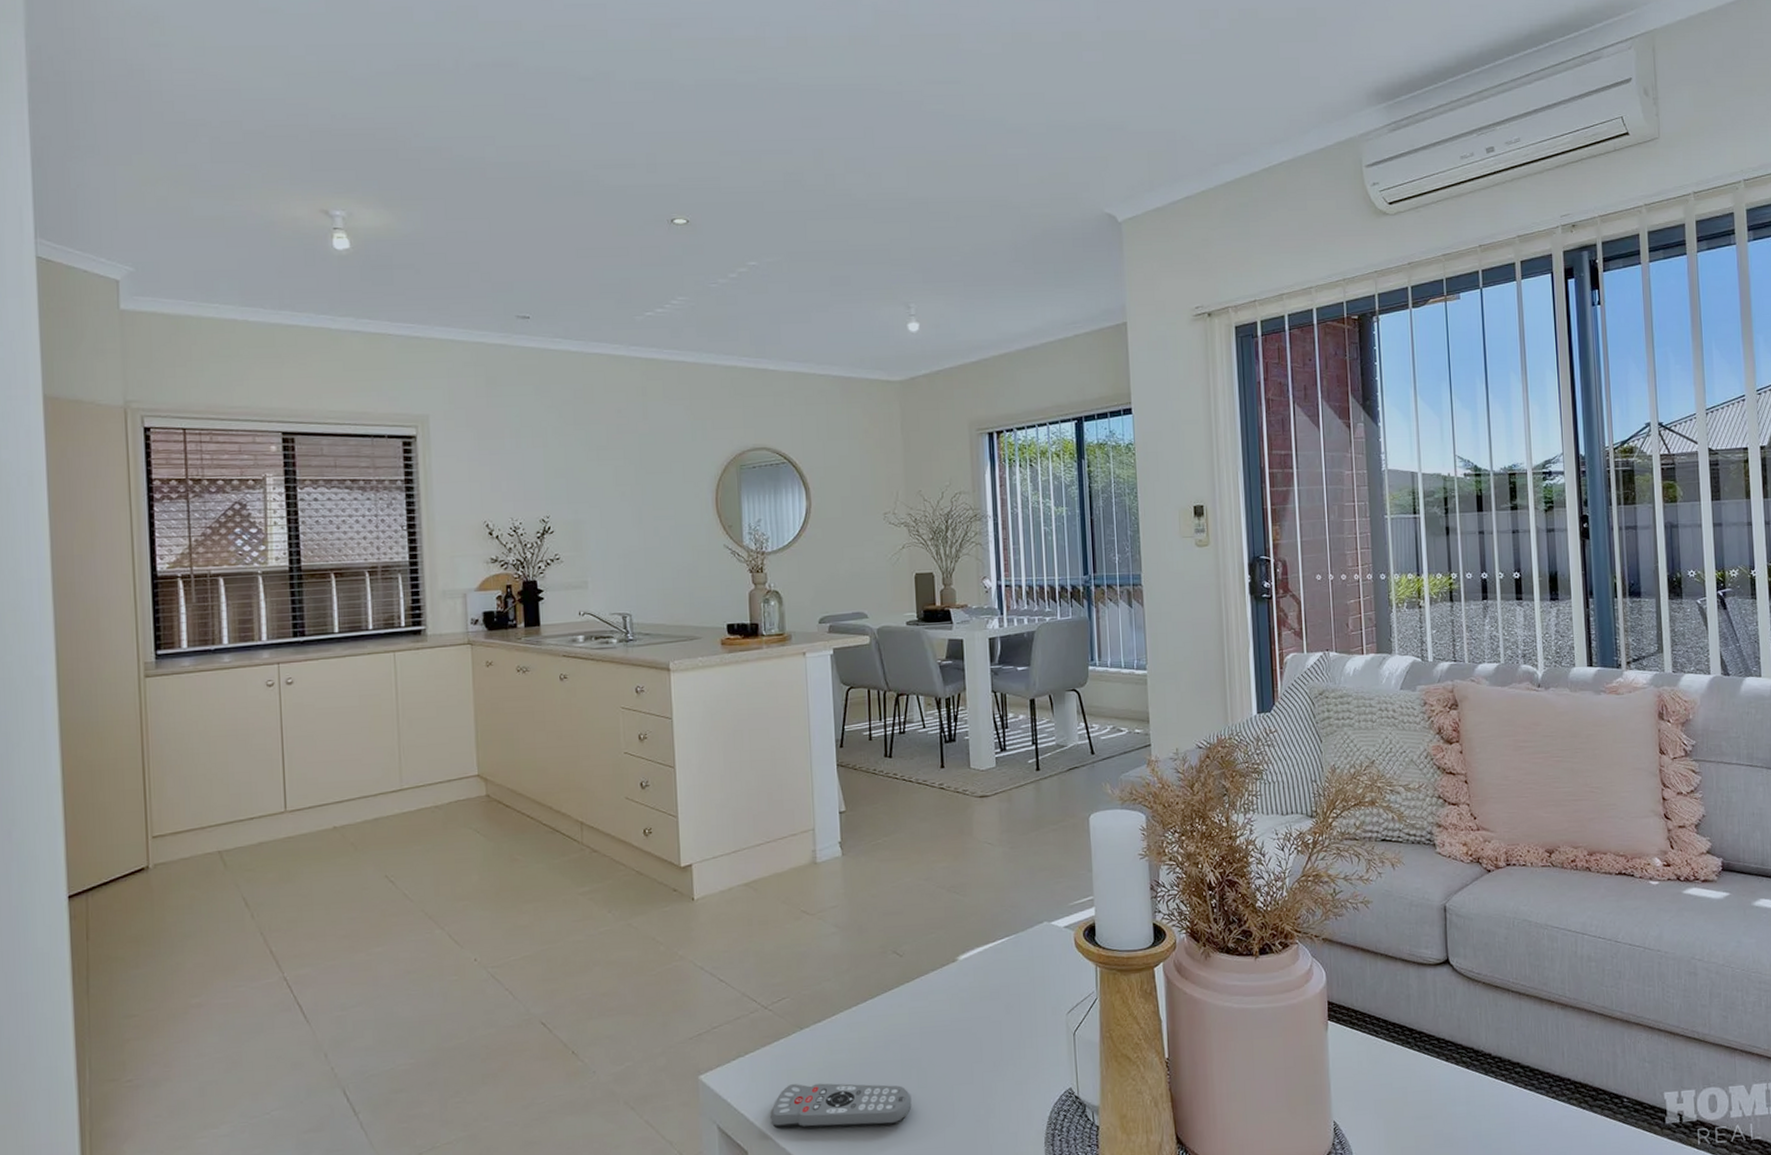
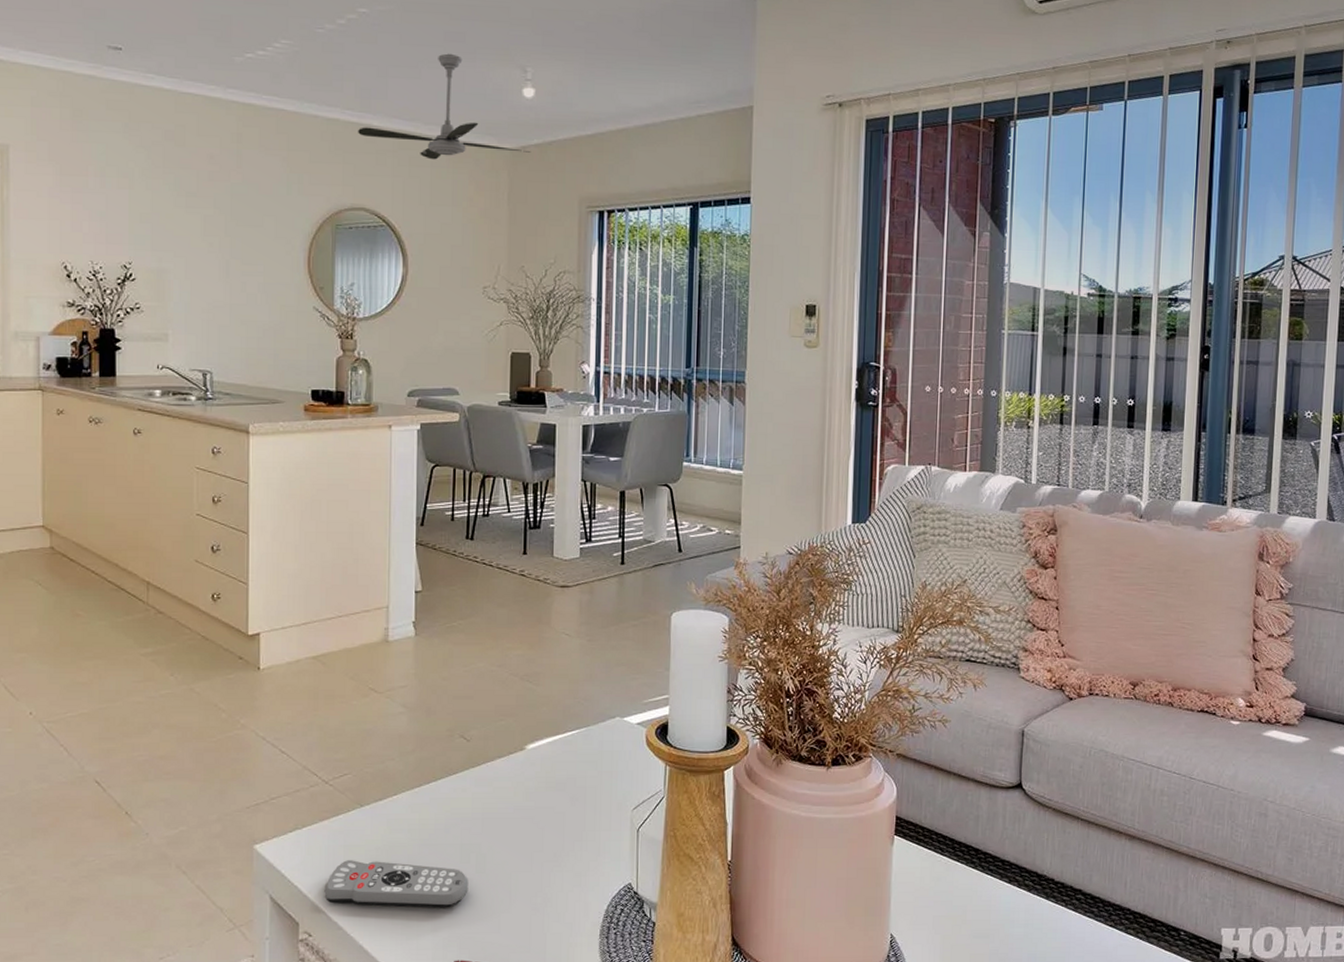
ceiling fan: none [755,296,920,397] -> present [358,53,531,160]

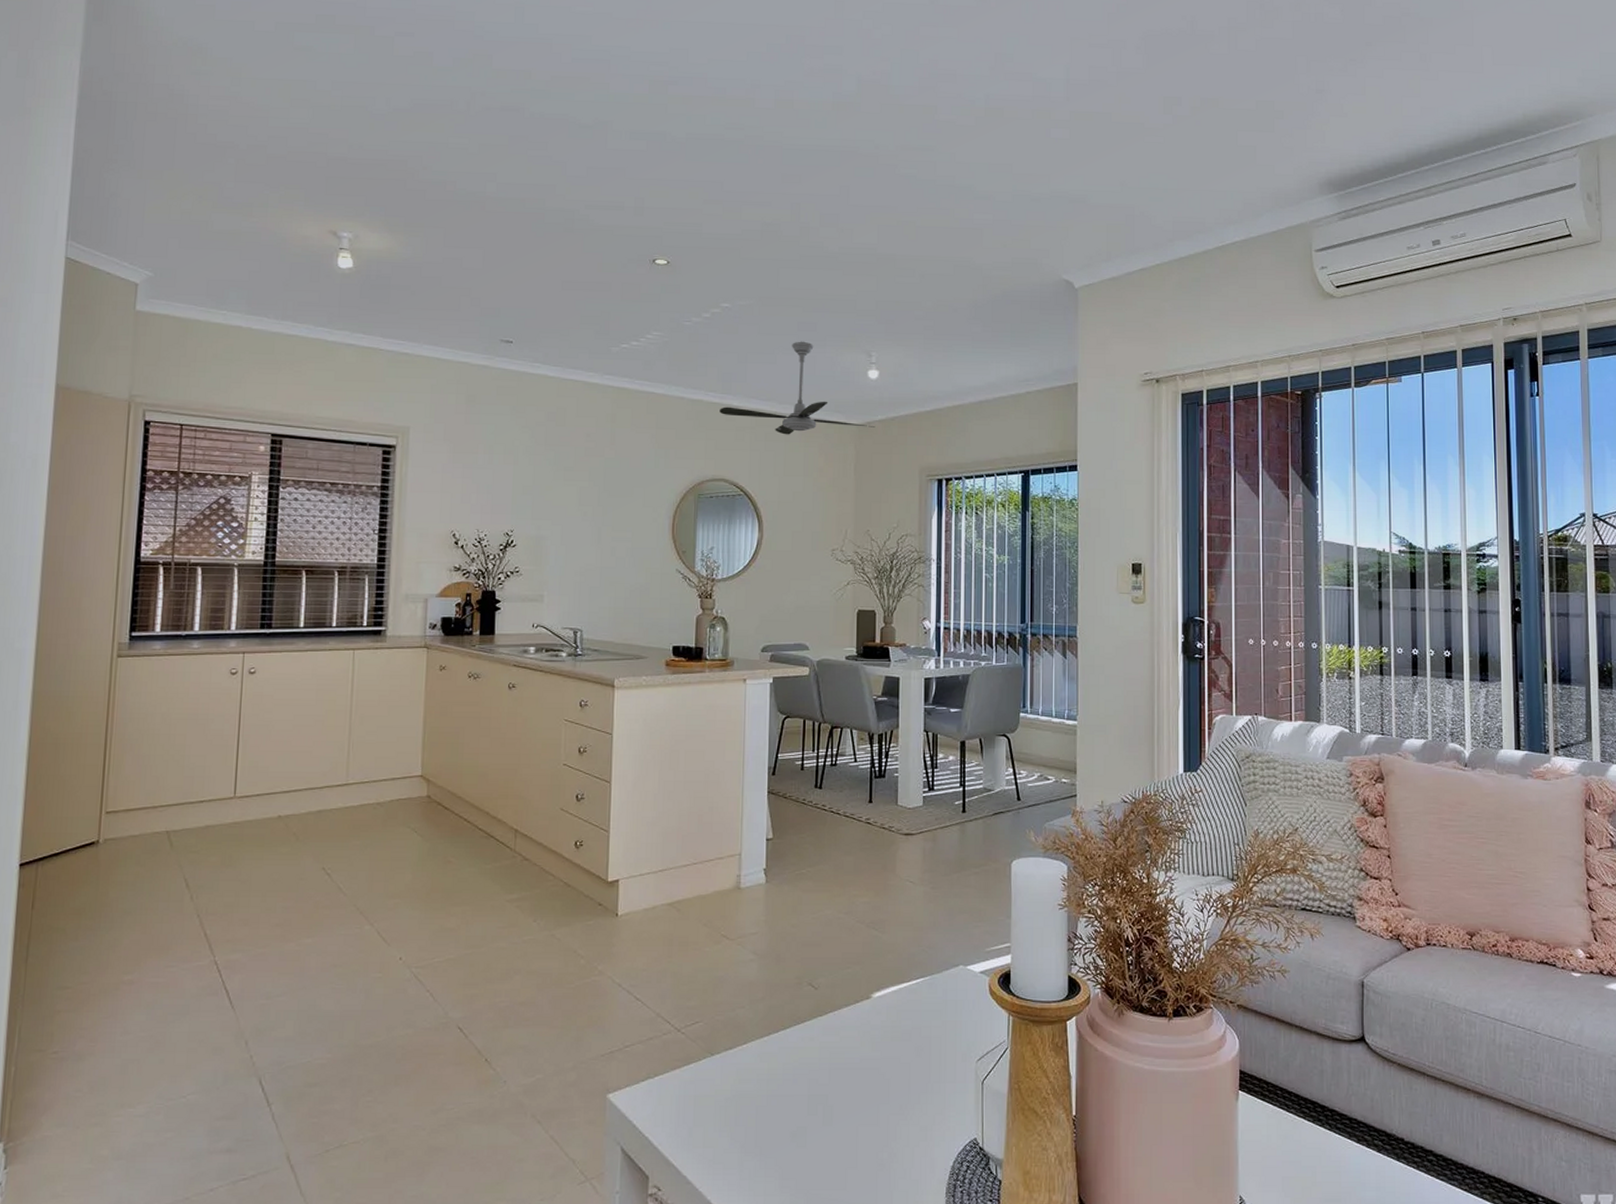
remote control: present [324,860,469,908] -> none [674,1111,816,1163]

